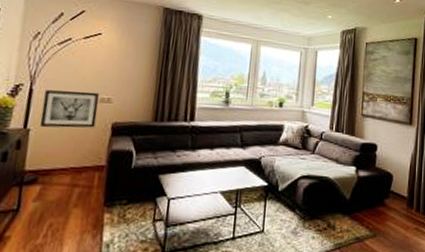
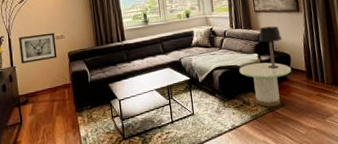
side table: none [330,177,391,236] -> present [239,62,292,107]
table lamp: none [360,136,388,189] -> present [258,26,283,69]

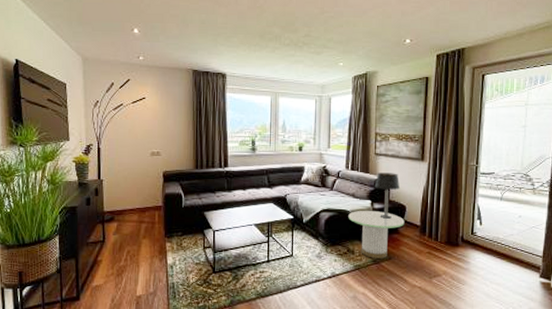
wall art: present [19,32,57,64] -> none [109,147,151,178]

